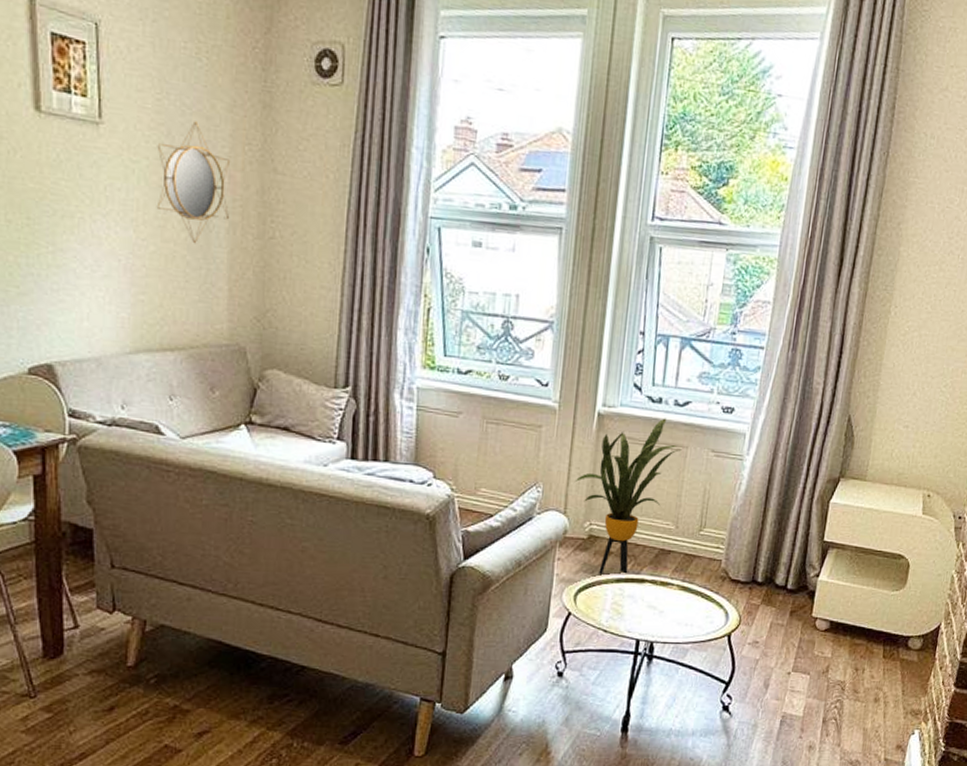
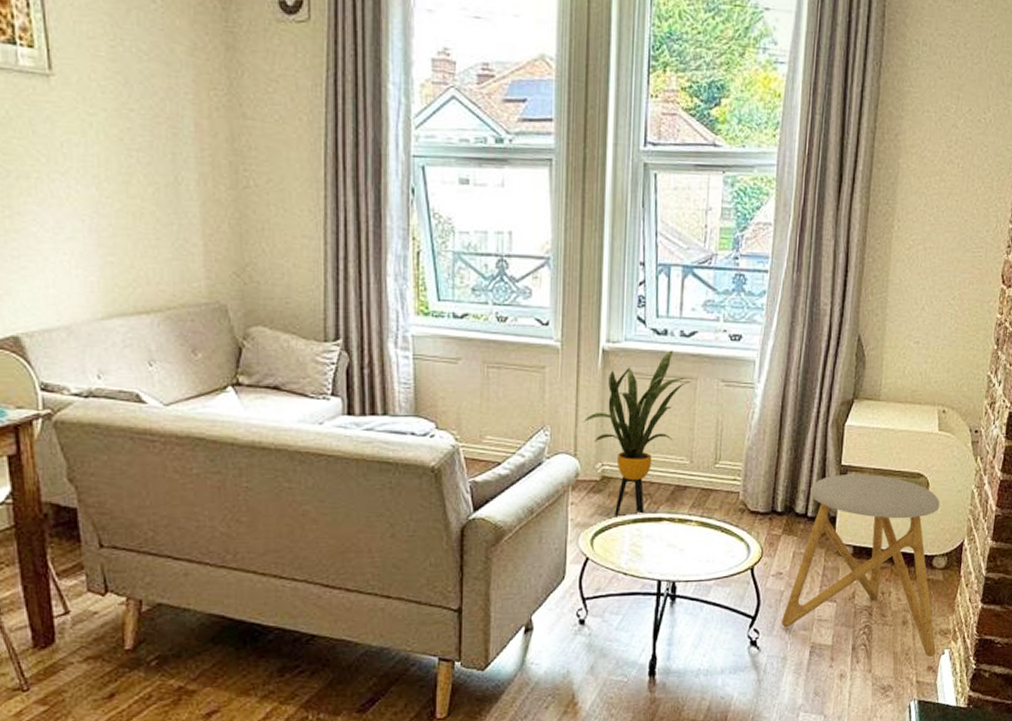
home mirror: present [156,121,231,244] -> none [114,68,200,199]
stool: none [754,550,920,735] -> present [781,474,940,657]

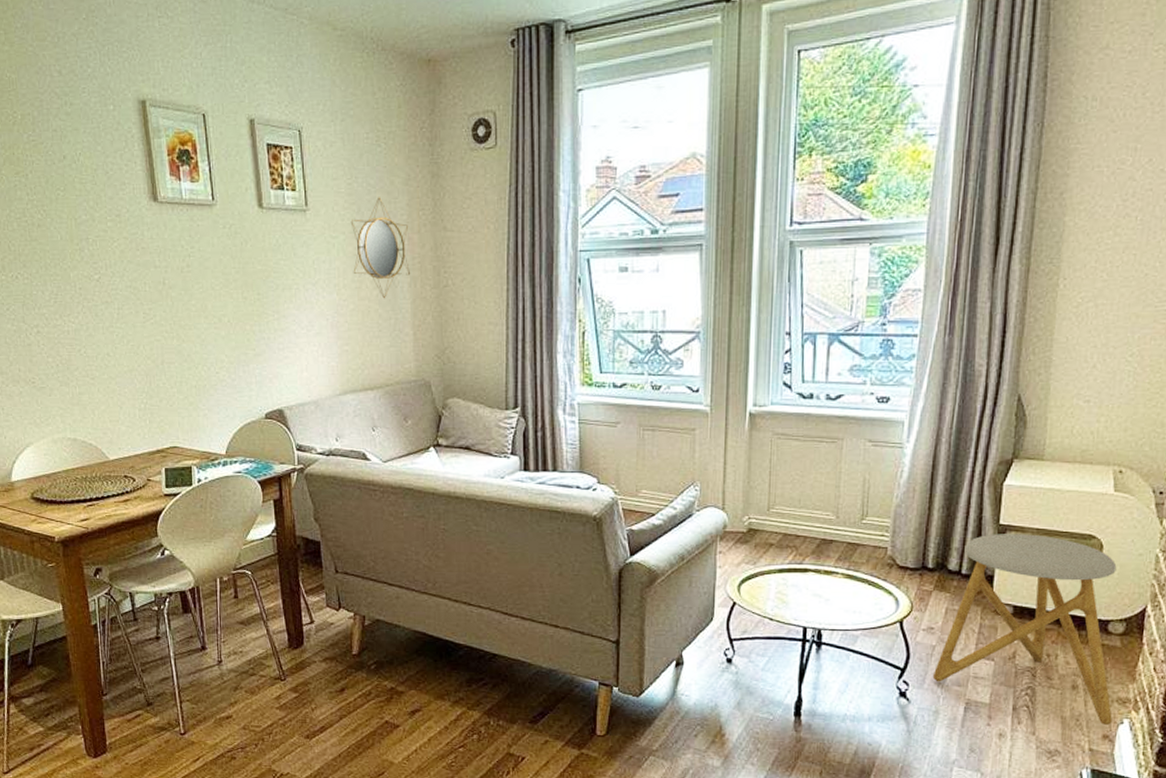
home mirror: none [114,68,200,199] -> present [350,197,411,299]
house plant: present [583,350,690,516] -> none [730,412,836,565]

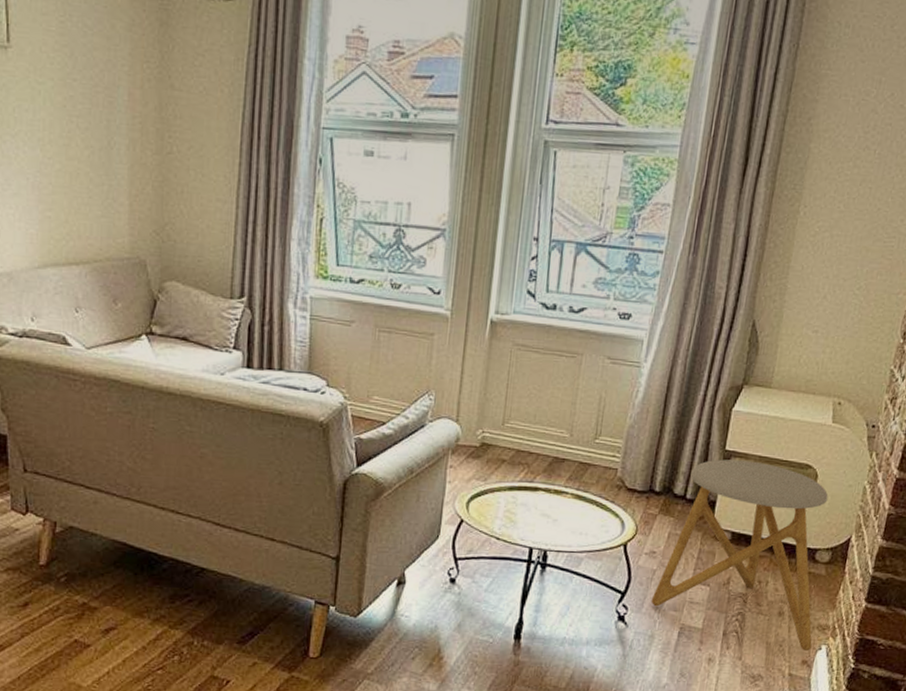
home mirror: present [350,197,411,299] -> none [61,41,130,161]

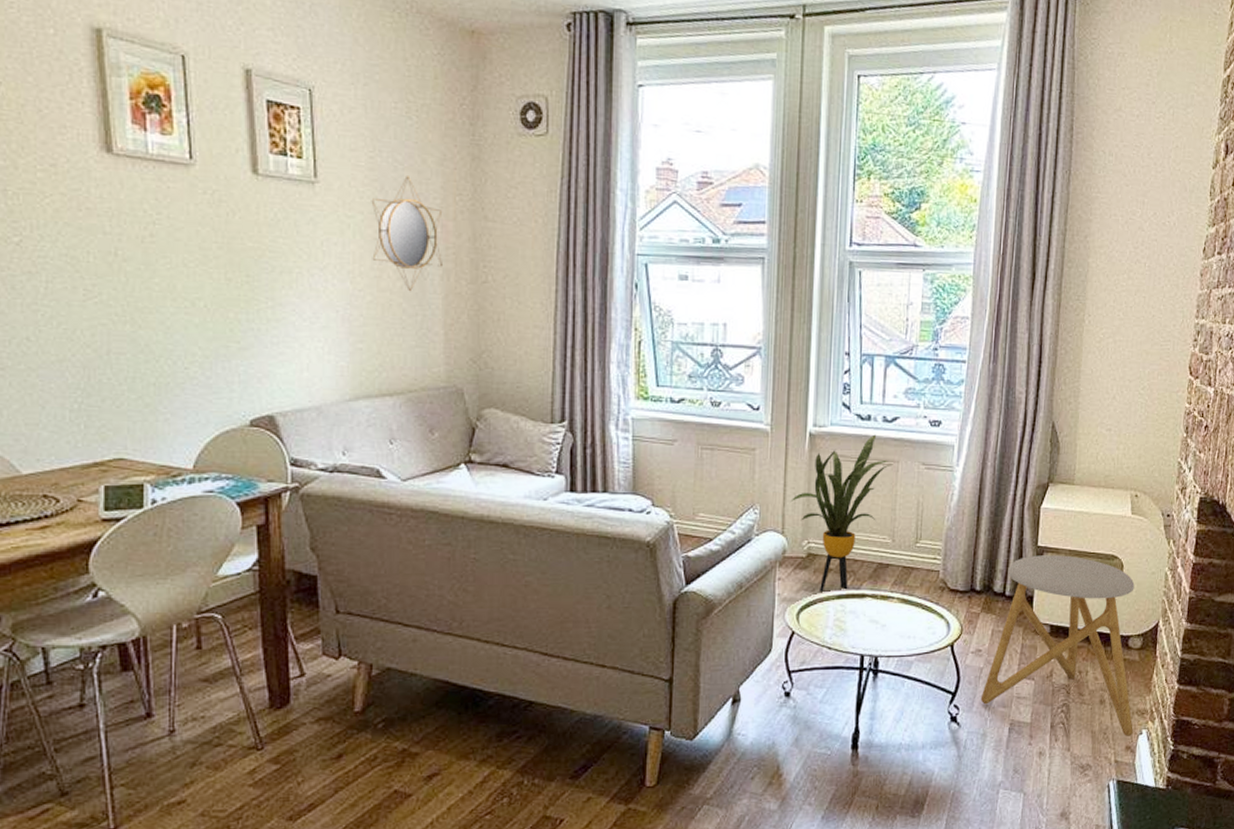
home mirror: none [61,41,130,161] -> present [371,176,444,292]
house plant: none [467,325,575,482] -> present [790,434,892,592]

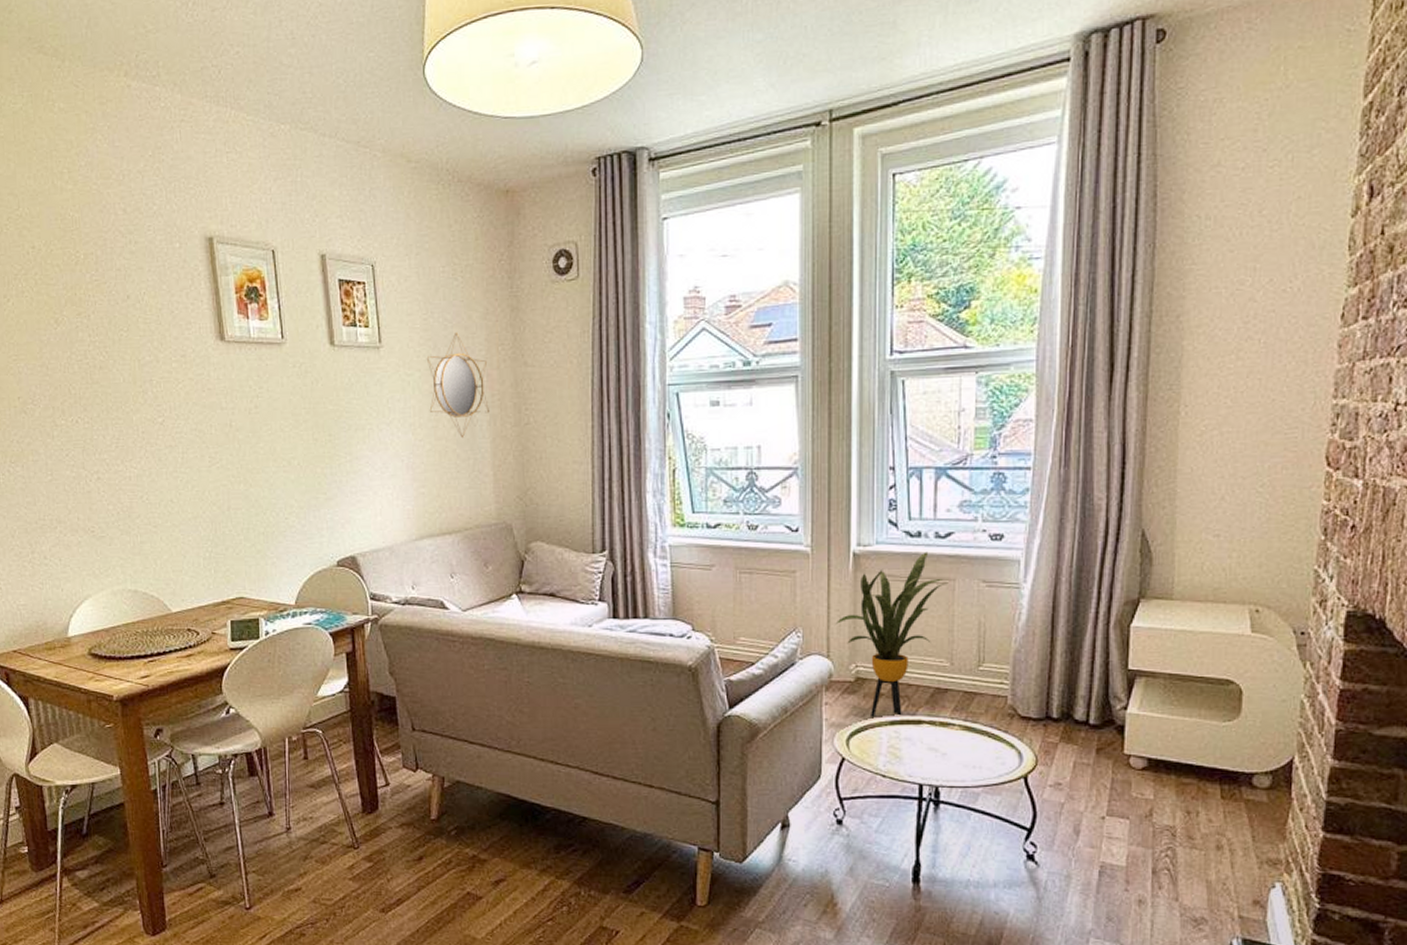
stool: present [980,555,1135,736] -> none [1062,680,1263,889]

